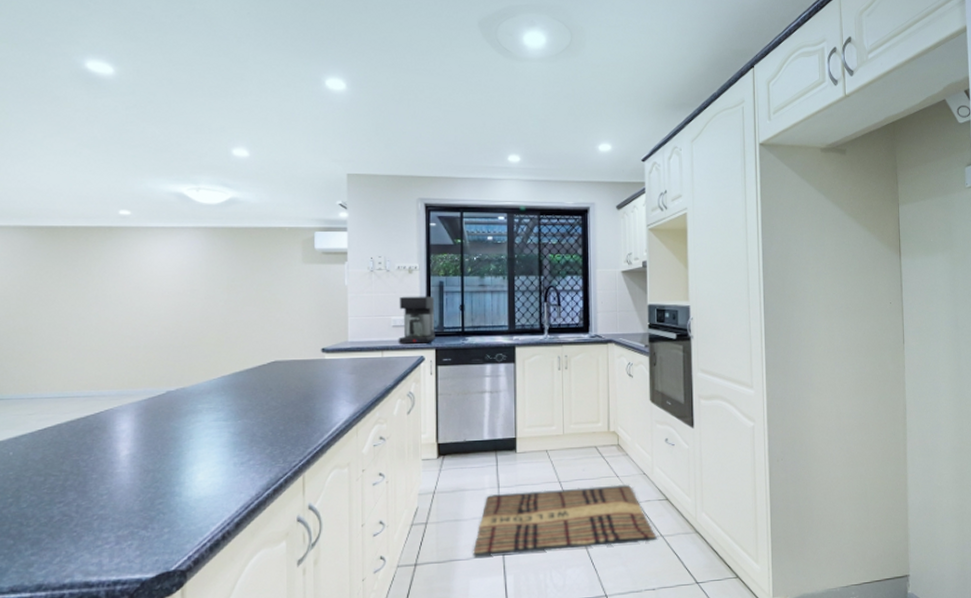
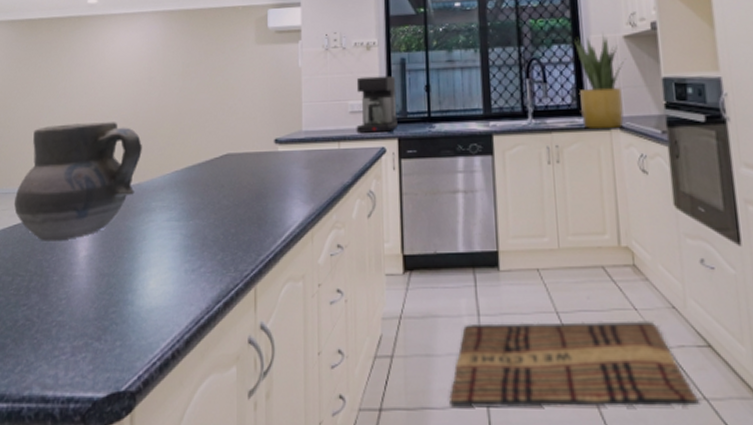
ceramic jug: none [42,331,186,443] -> present [13,122,142,241]
planter: none [584,268,623,344] -> present [574,33,627,130]

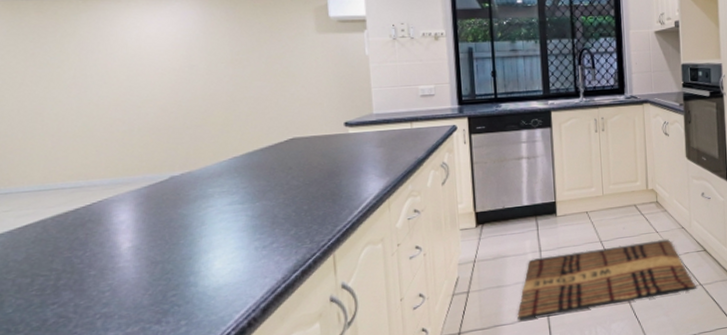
ceramic jug: present [13,122,142,241] -> none [19,112,190,238]
coffee maker: present [356,75,398,133] -> none [425,63,467,114]
planter: present [574,33,627,130] -> none [617,29,656,104]

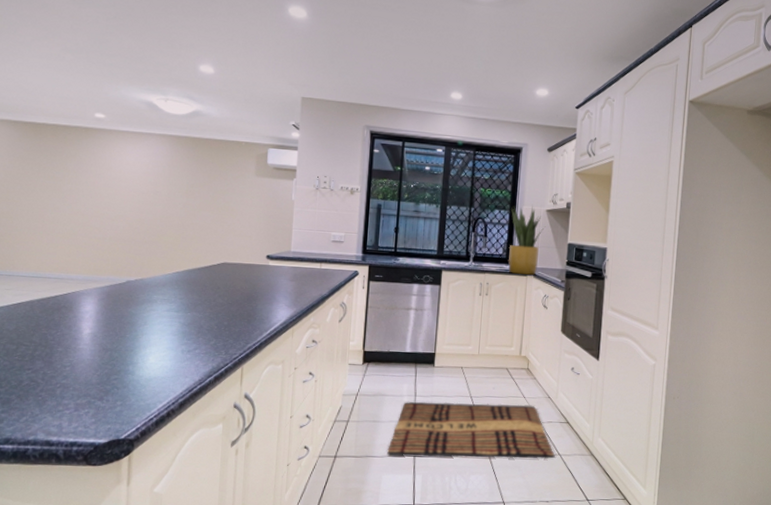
planter: none [617,29,656,104] -> present [508,206,546,276]

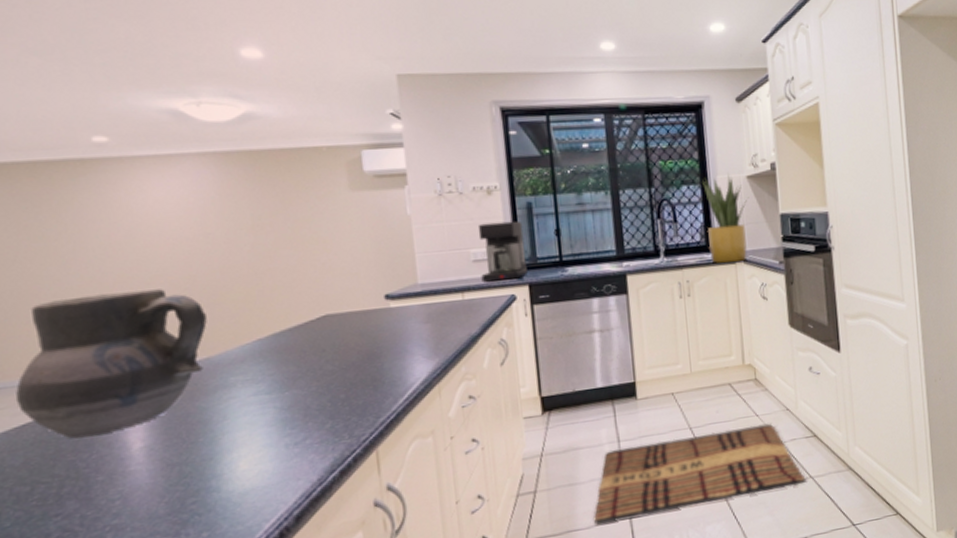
ceramic jug: none [17,221,146,320] -> present [15,289,207,439]
coffee maker: none [336,214,372,260] -> present [477,221,528,282]

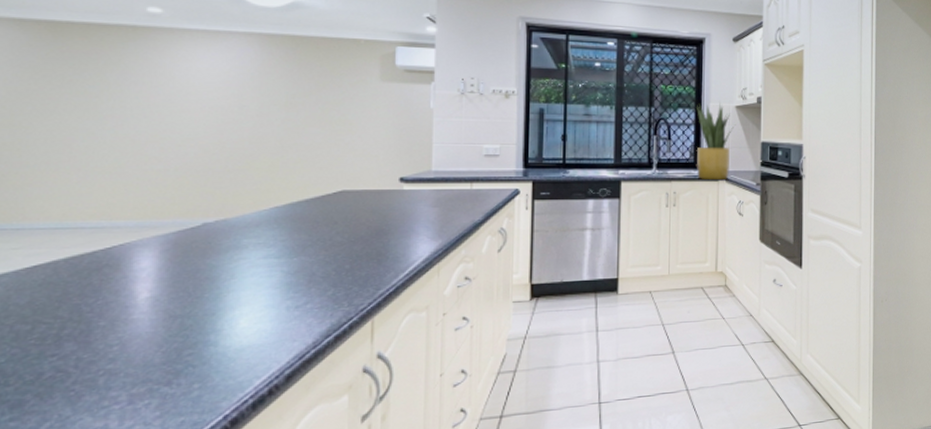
ceramic jug: present [15,289,207,439] -> none [31,151,230,283]
coffee maker: present [477,221,528,282] -> none [490,123,533,175]
doormat: present [594,422,807,524] -> none [566,325,762,405]

